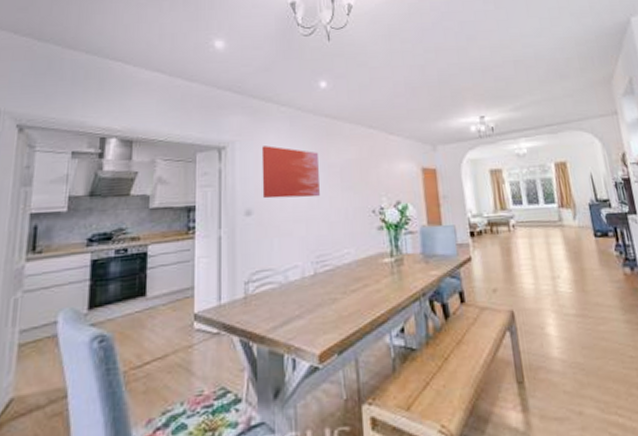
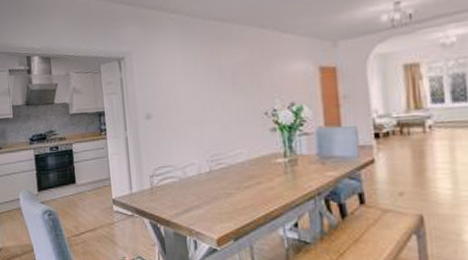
wall art: present [261,146,320,199] -> none [155,54,212,104]

